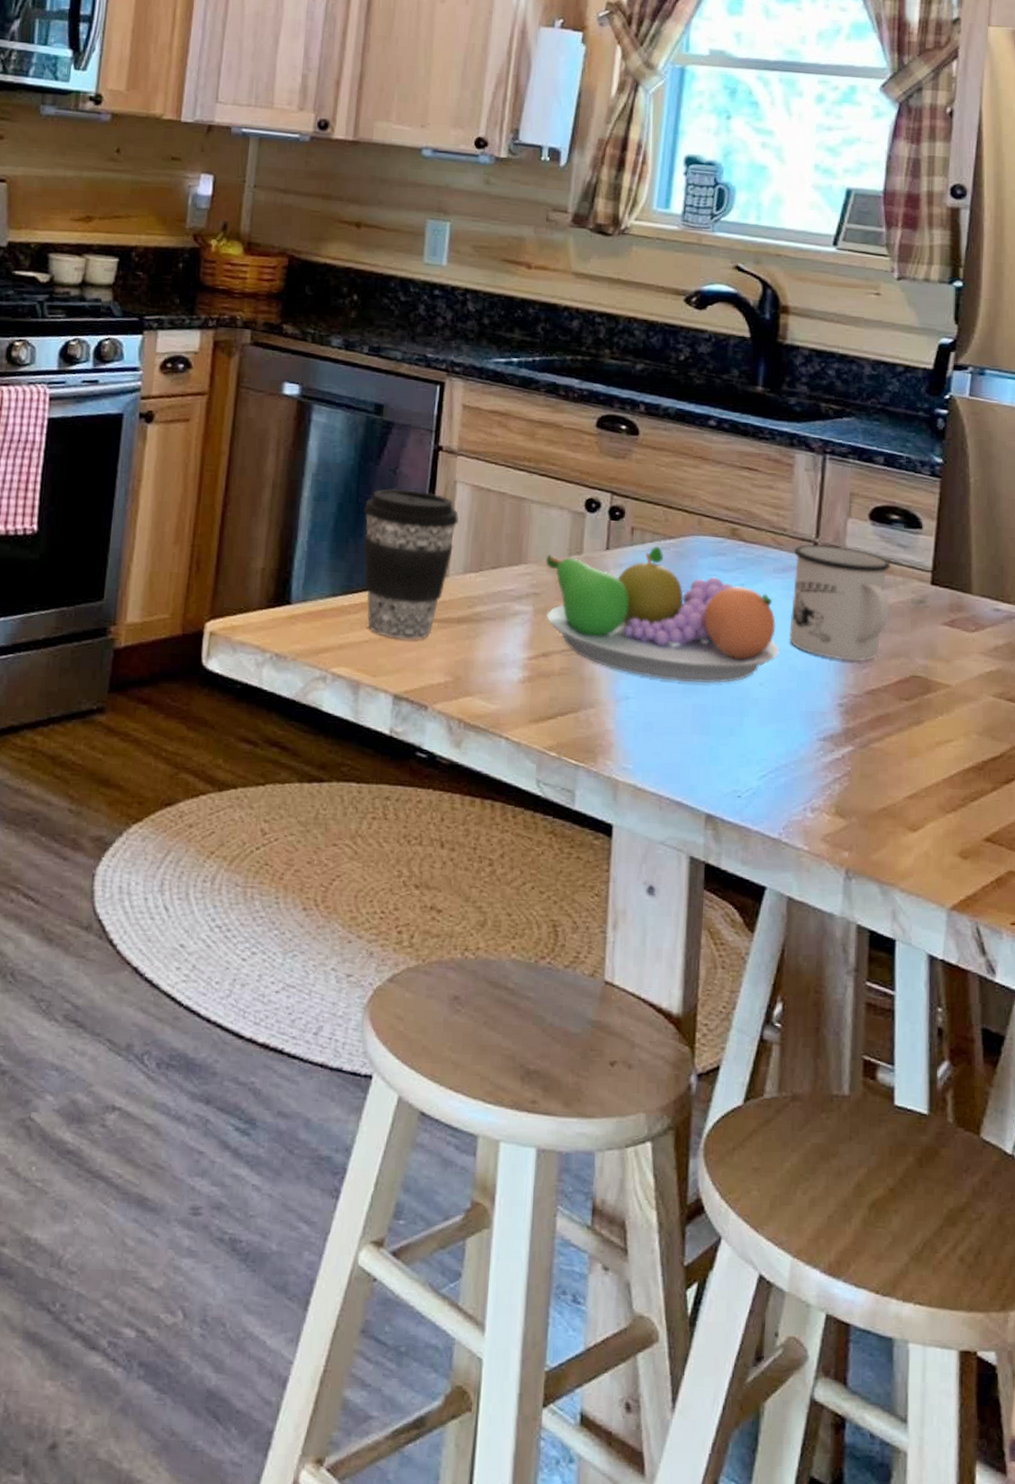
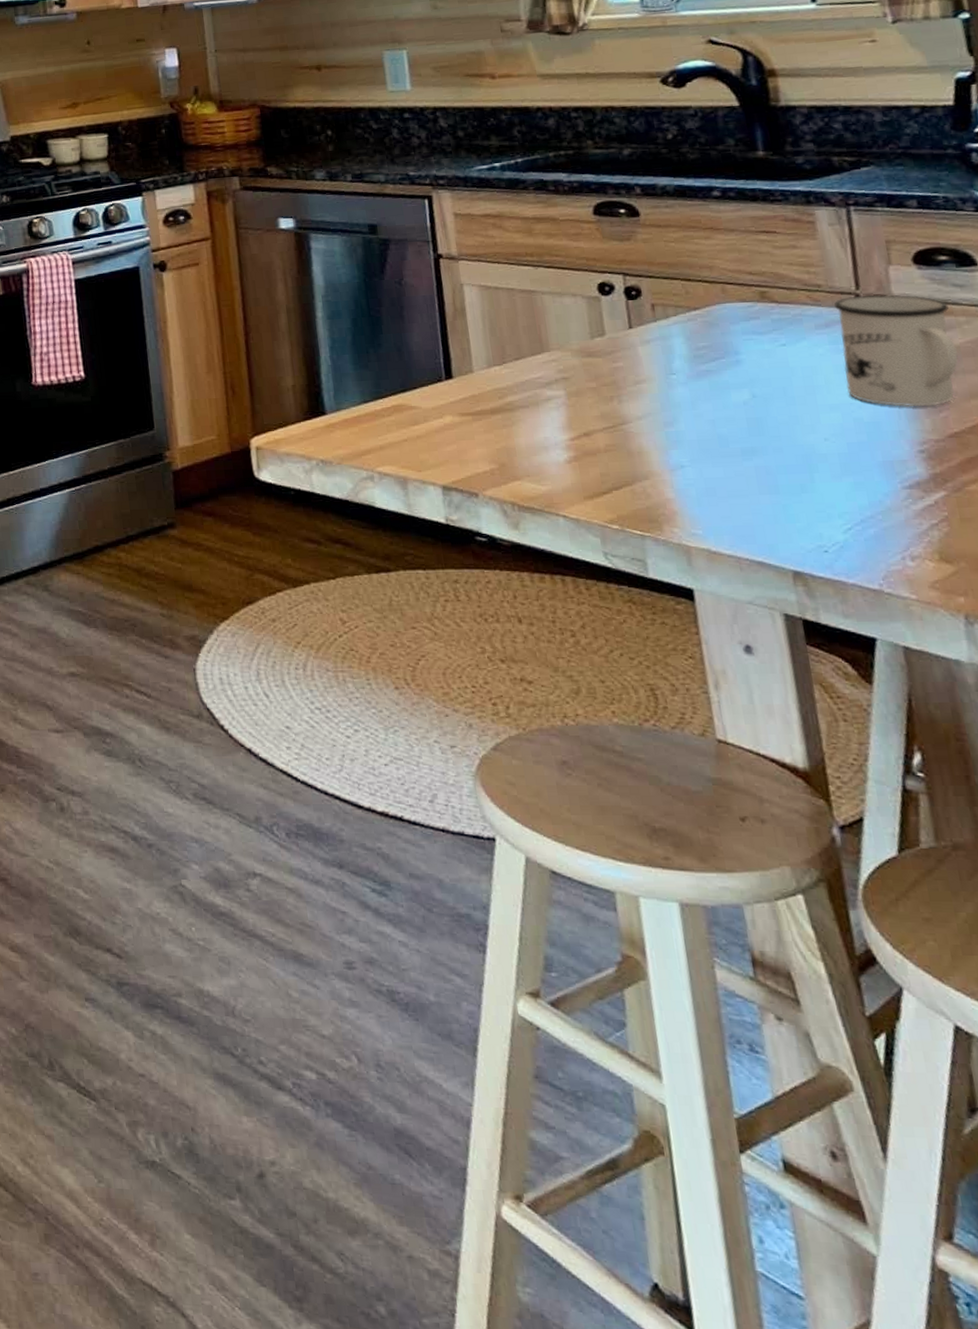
coffee cup: present [363,488,459,640] -> none [377,297,473,435]
fruit bowl: present [546,546,779,684] -> none [568,318,840,446]

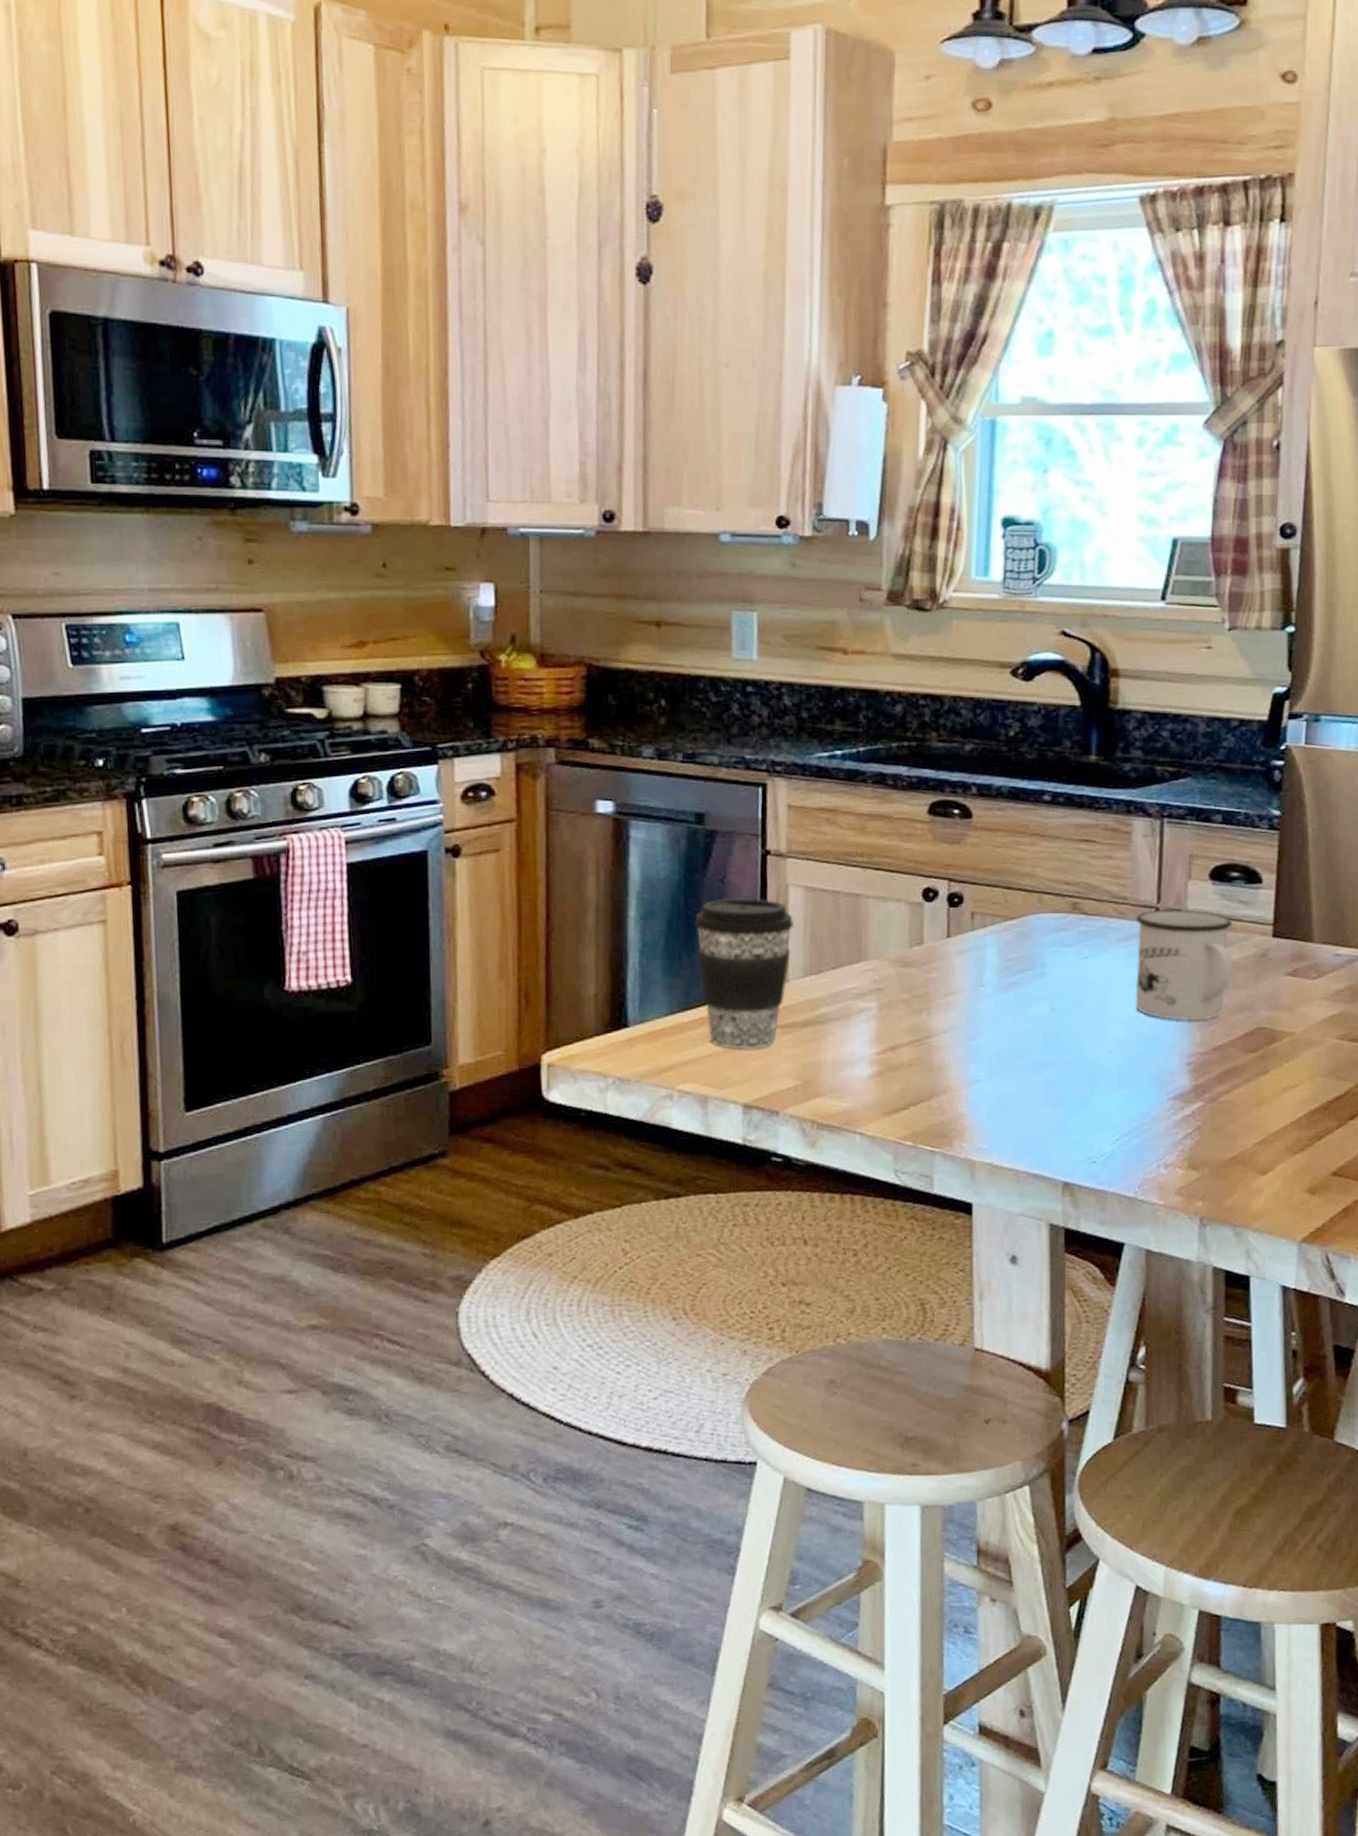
coffee cup: none [377,297,473,435] -> present [694,897,793,1050]

